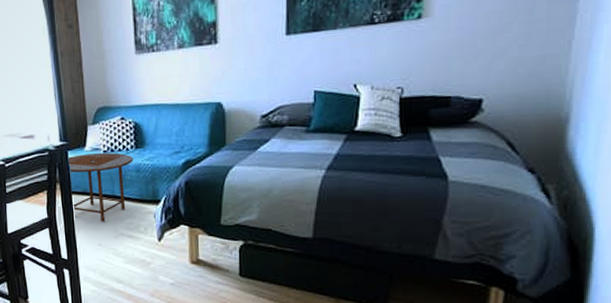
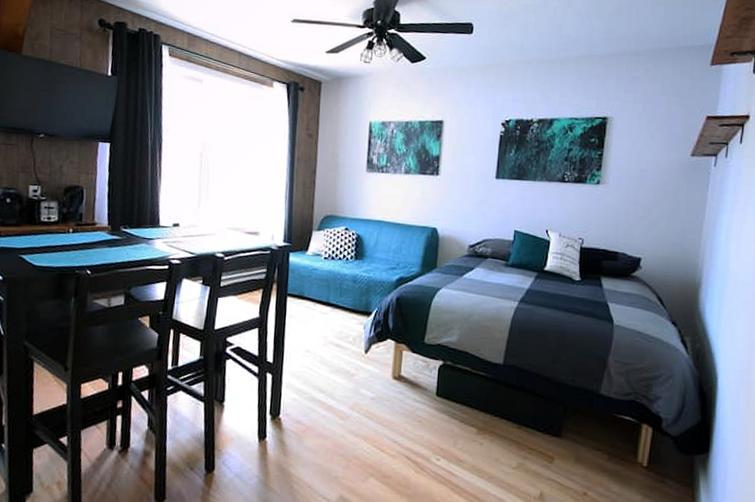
side table: present [68,152,134,222] -> none [285,258,352,328]

